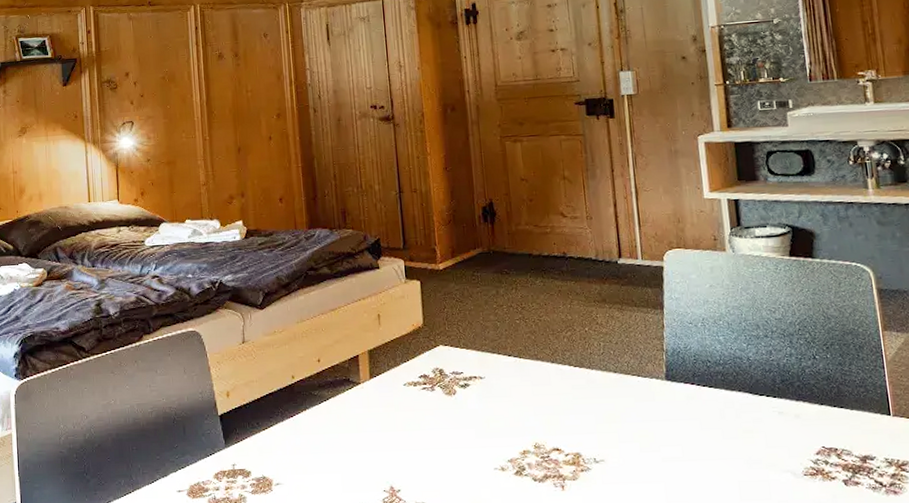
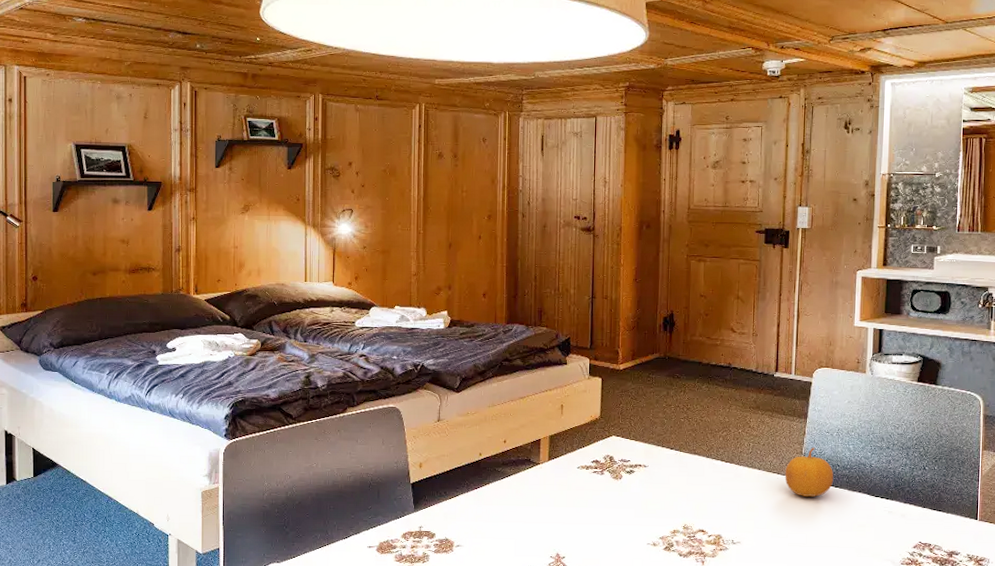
fruit: none [646,342,706,401] -> present [785,448,833,497]

